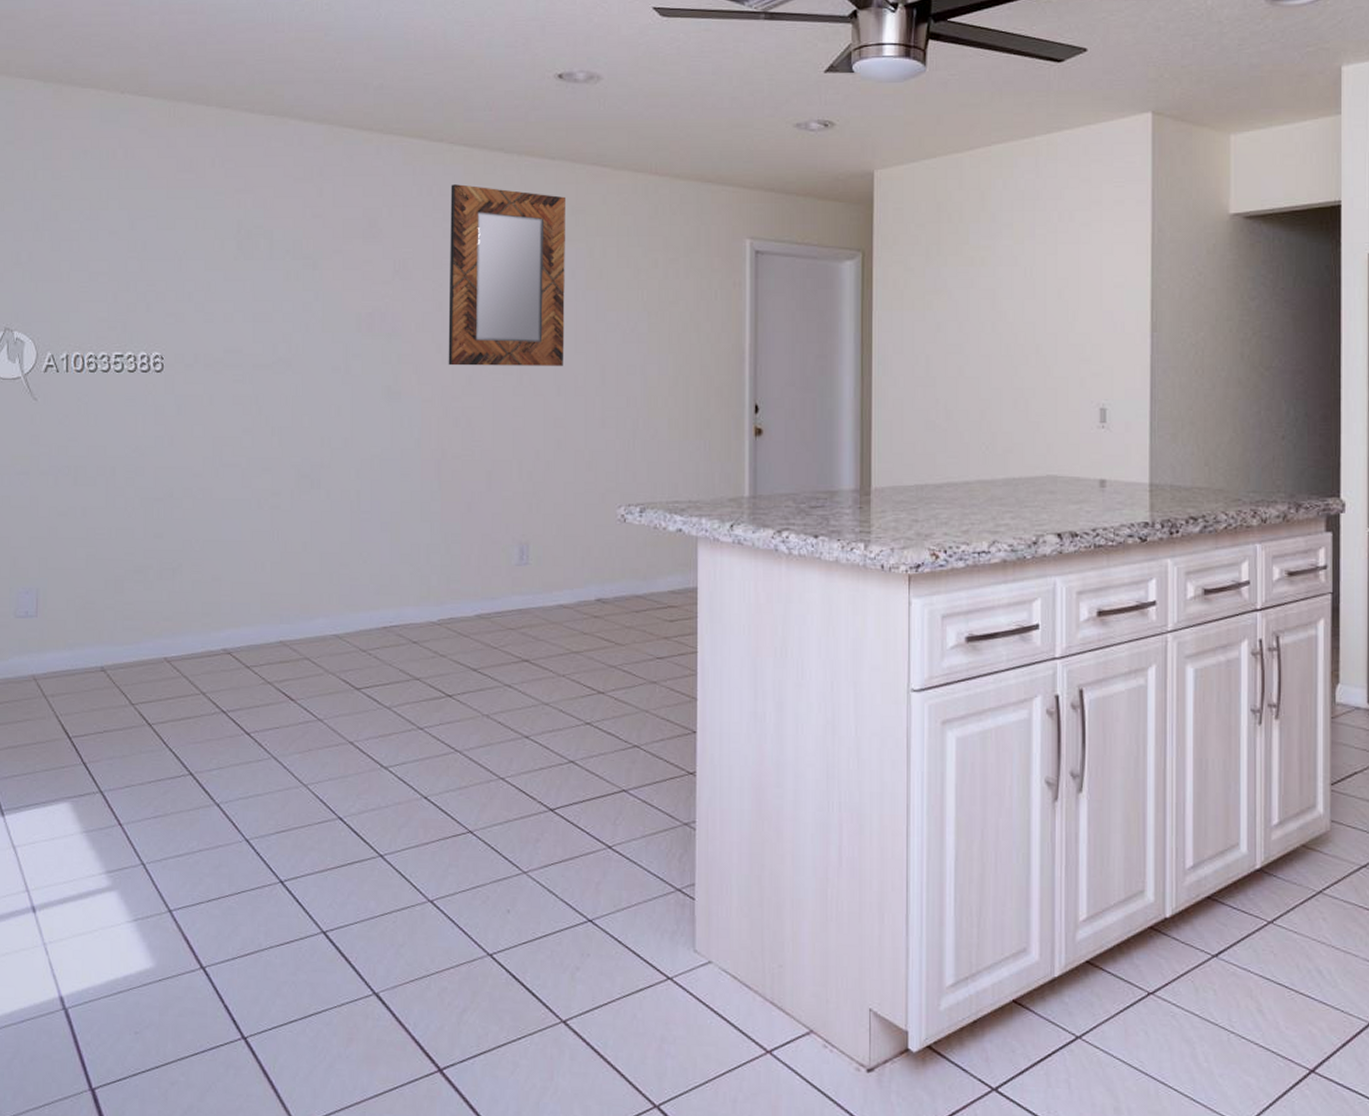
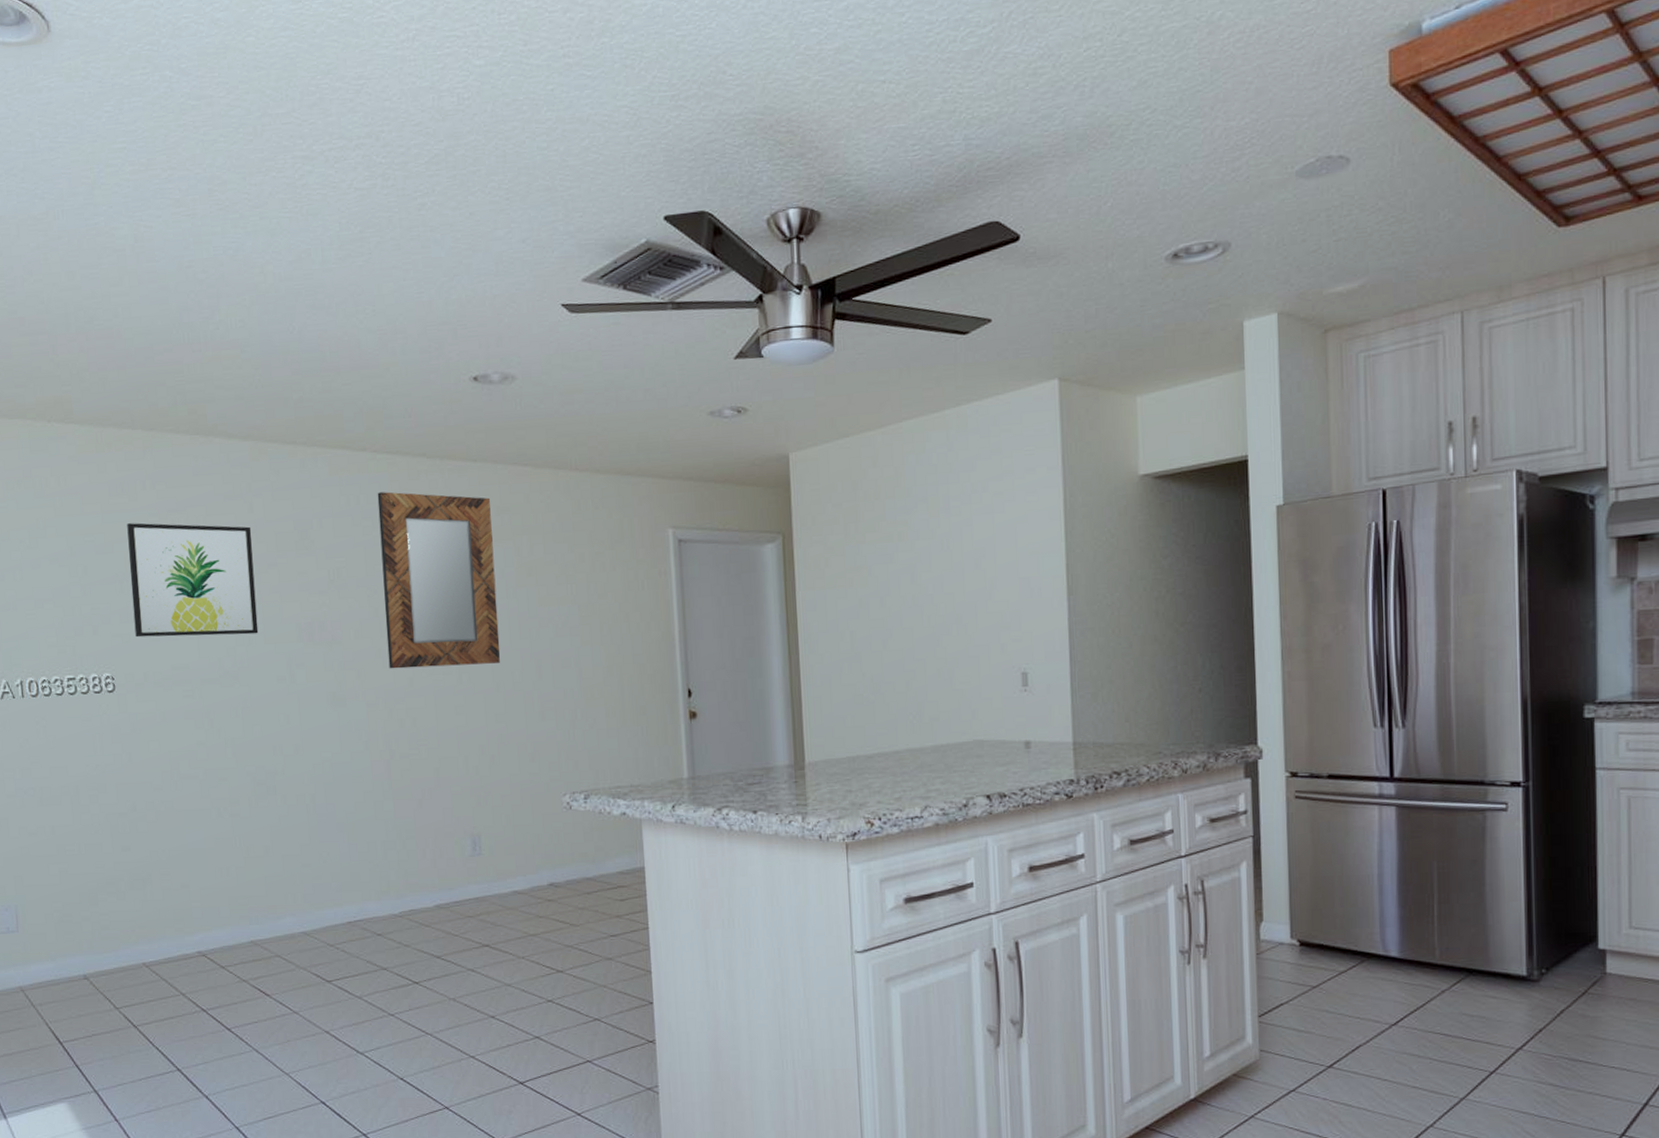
wall art: none [189,200,319,321] -> present [127,523,259,638]

